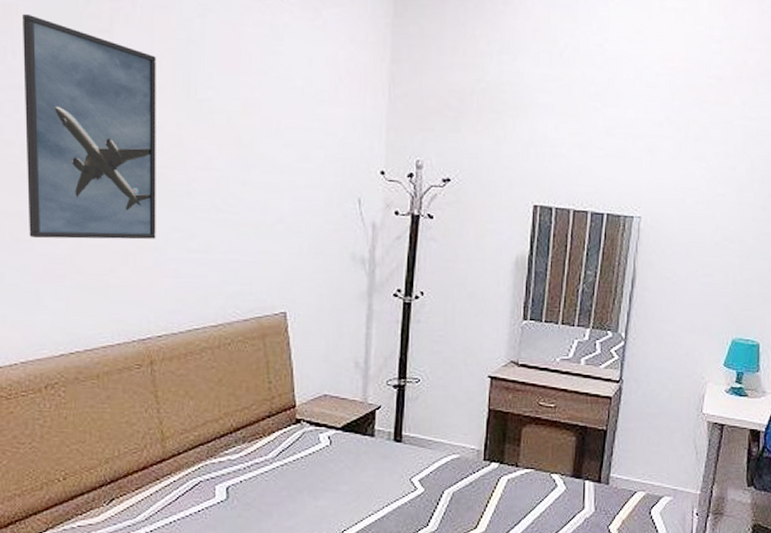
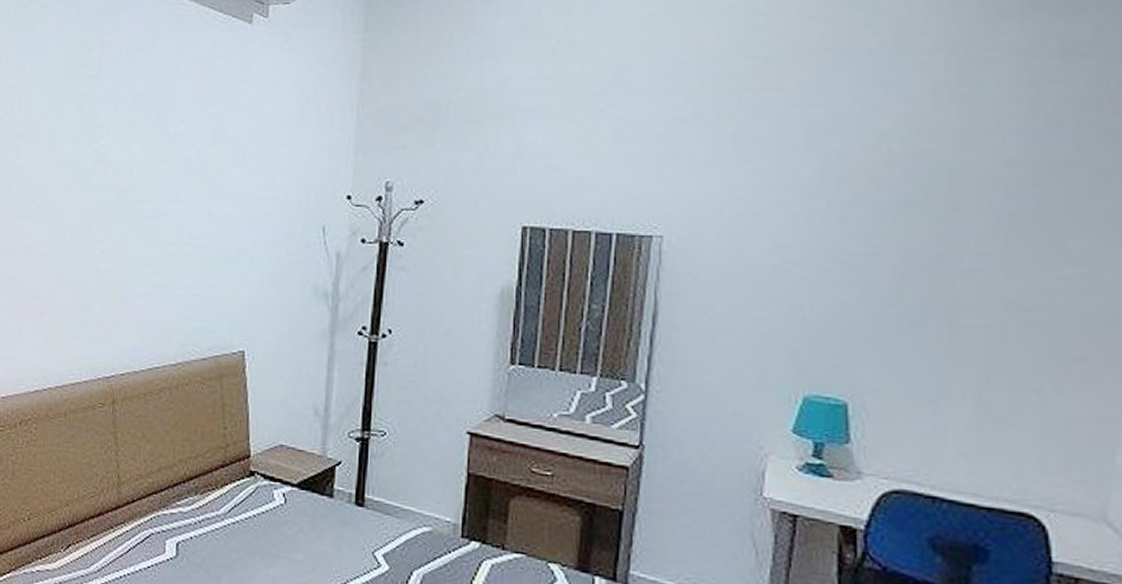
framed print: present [23,13,156,240] -> none [18,68,136,276]

